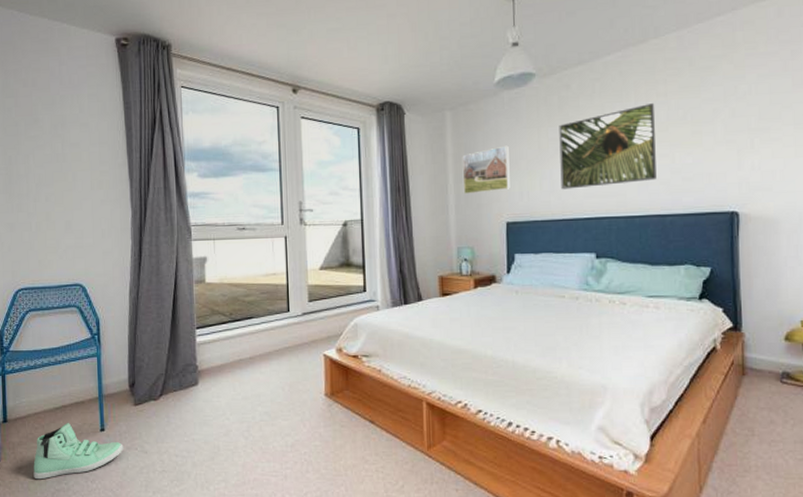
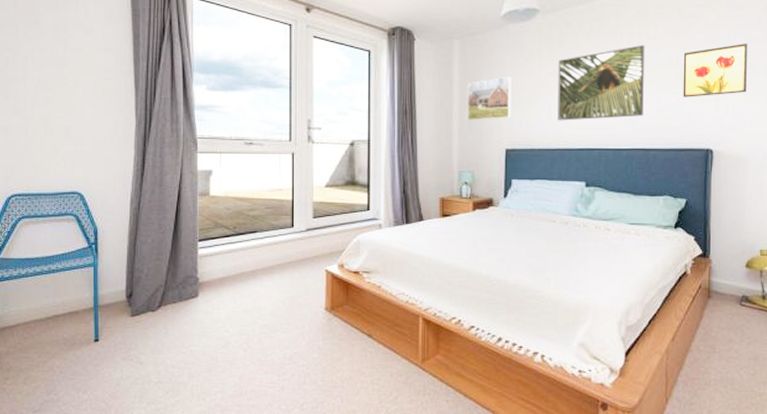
sneaker: present [33,422,124,480] -> none [21,332,118,390]
wall art: none [699,93,774,157] -> present [683,43,748,97]

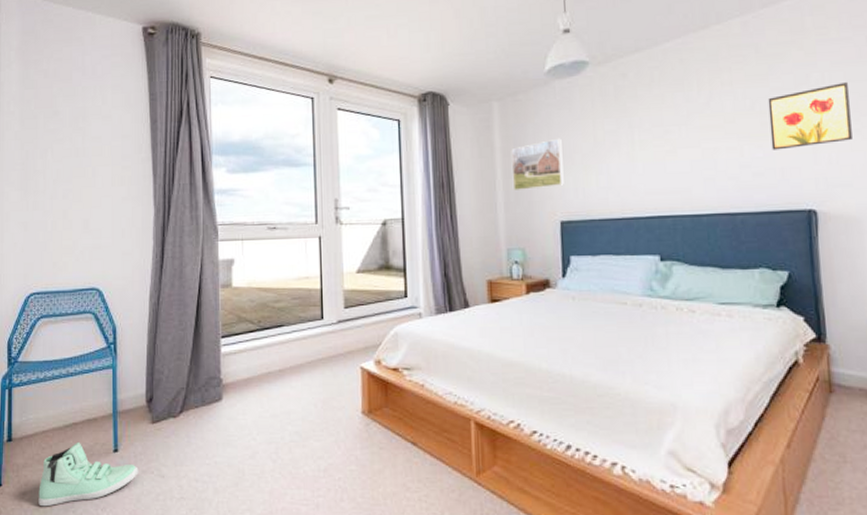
sneaker: none [21,332,118,390] -> present [38,441,139,507]
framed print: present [557,45,644,121] -> none [616,93,724,186]

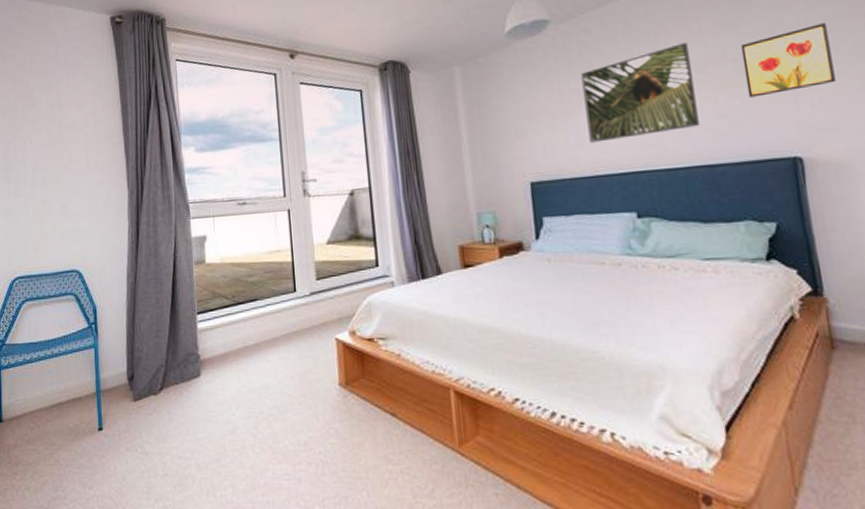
sneaker: present [38,441,139,507] -> none [29,421,123,486]
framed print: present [511,138,564,192] -> none [475,98,532,155]
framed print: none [616,93,724,186] -> present [581,43,699,143]

